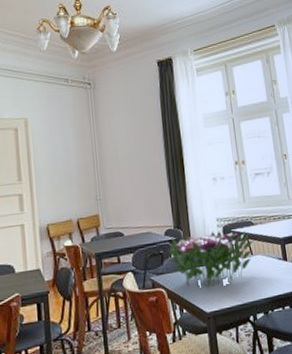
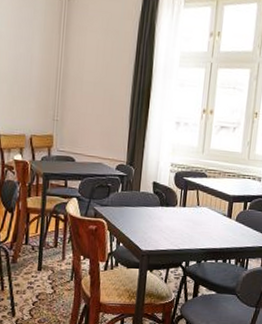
flower arrangement: present [167,230,254,287] -> none [115,172,203,227]

